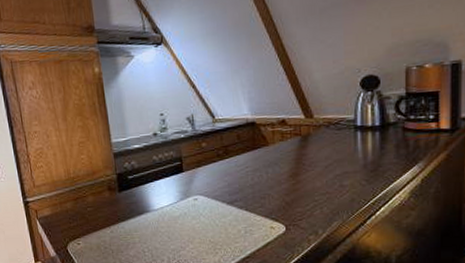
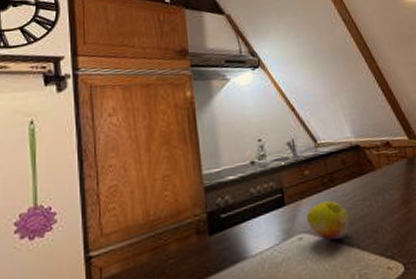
fruit: none [201,170,240,202] -> present [306,200,350,240]

